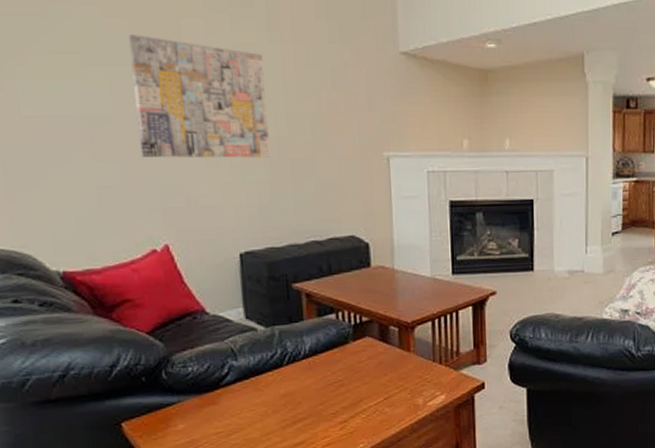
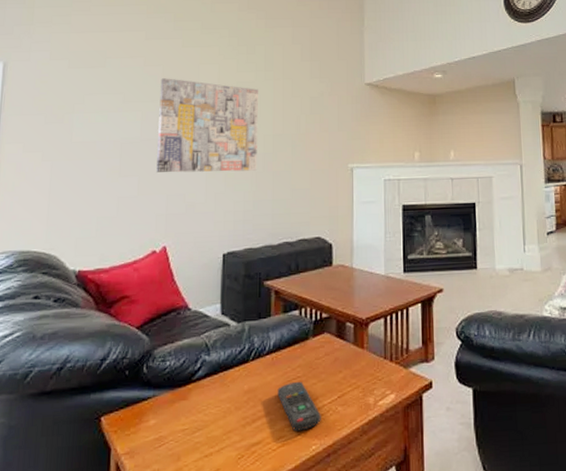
remote control: none [317,384,368,432] -> present [277,381,321,432]

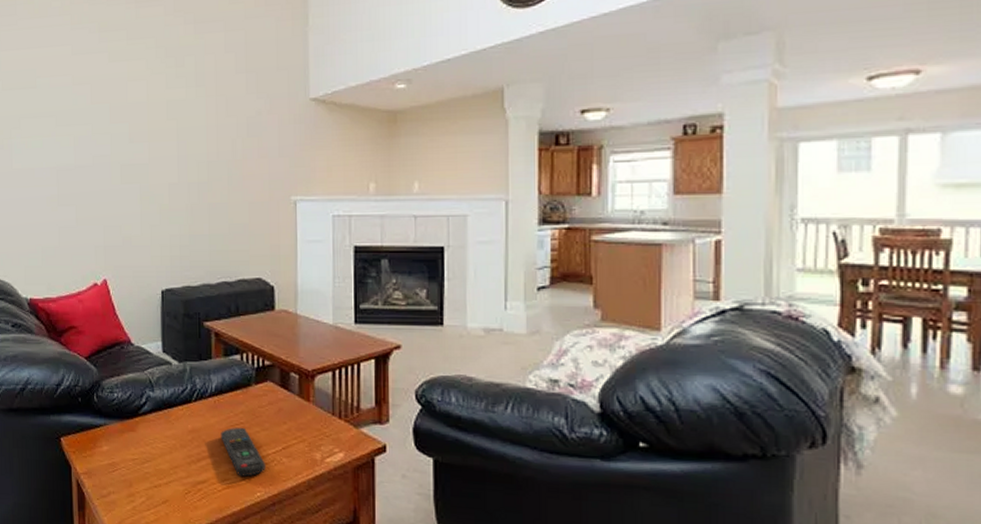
wall art: present [156,78,258,173] -> none [90,98,192,203]

